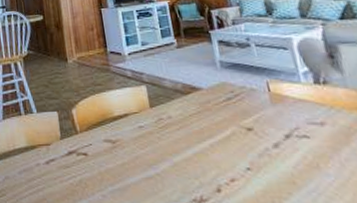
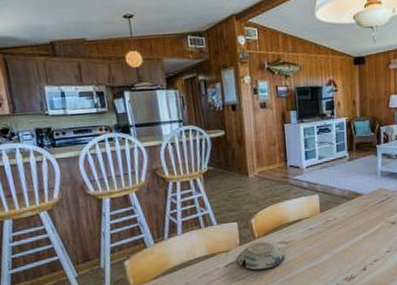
decorative bowl: none [58,137,113,172] -> present [236,241,285,270]

